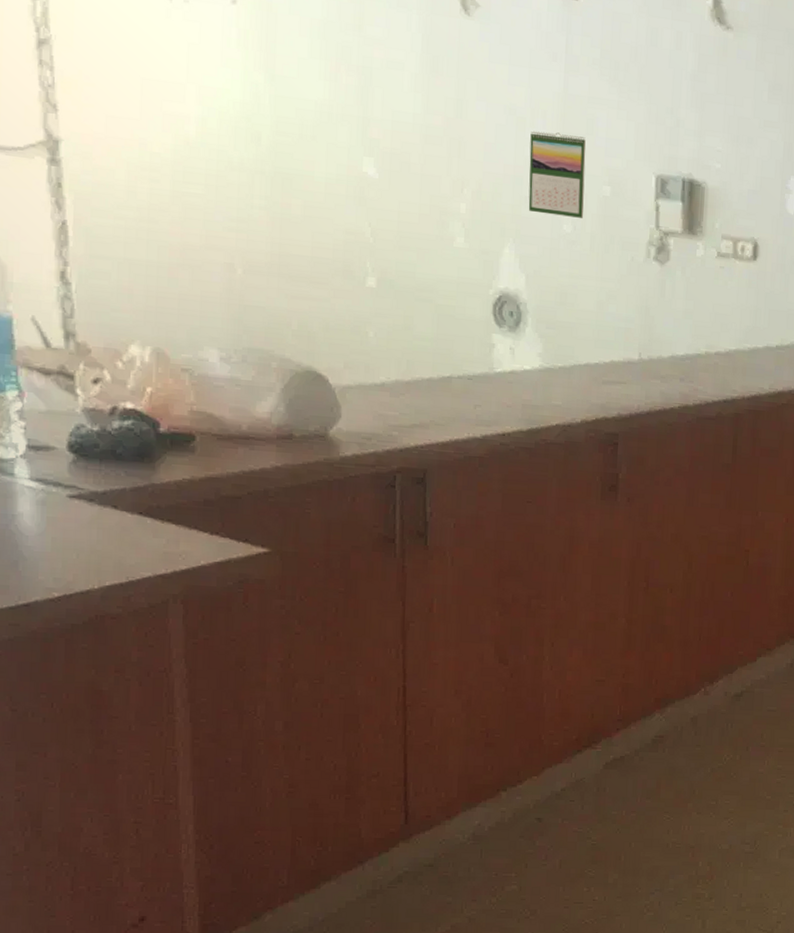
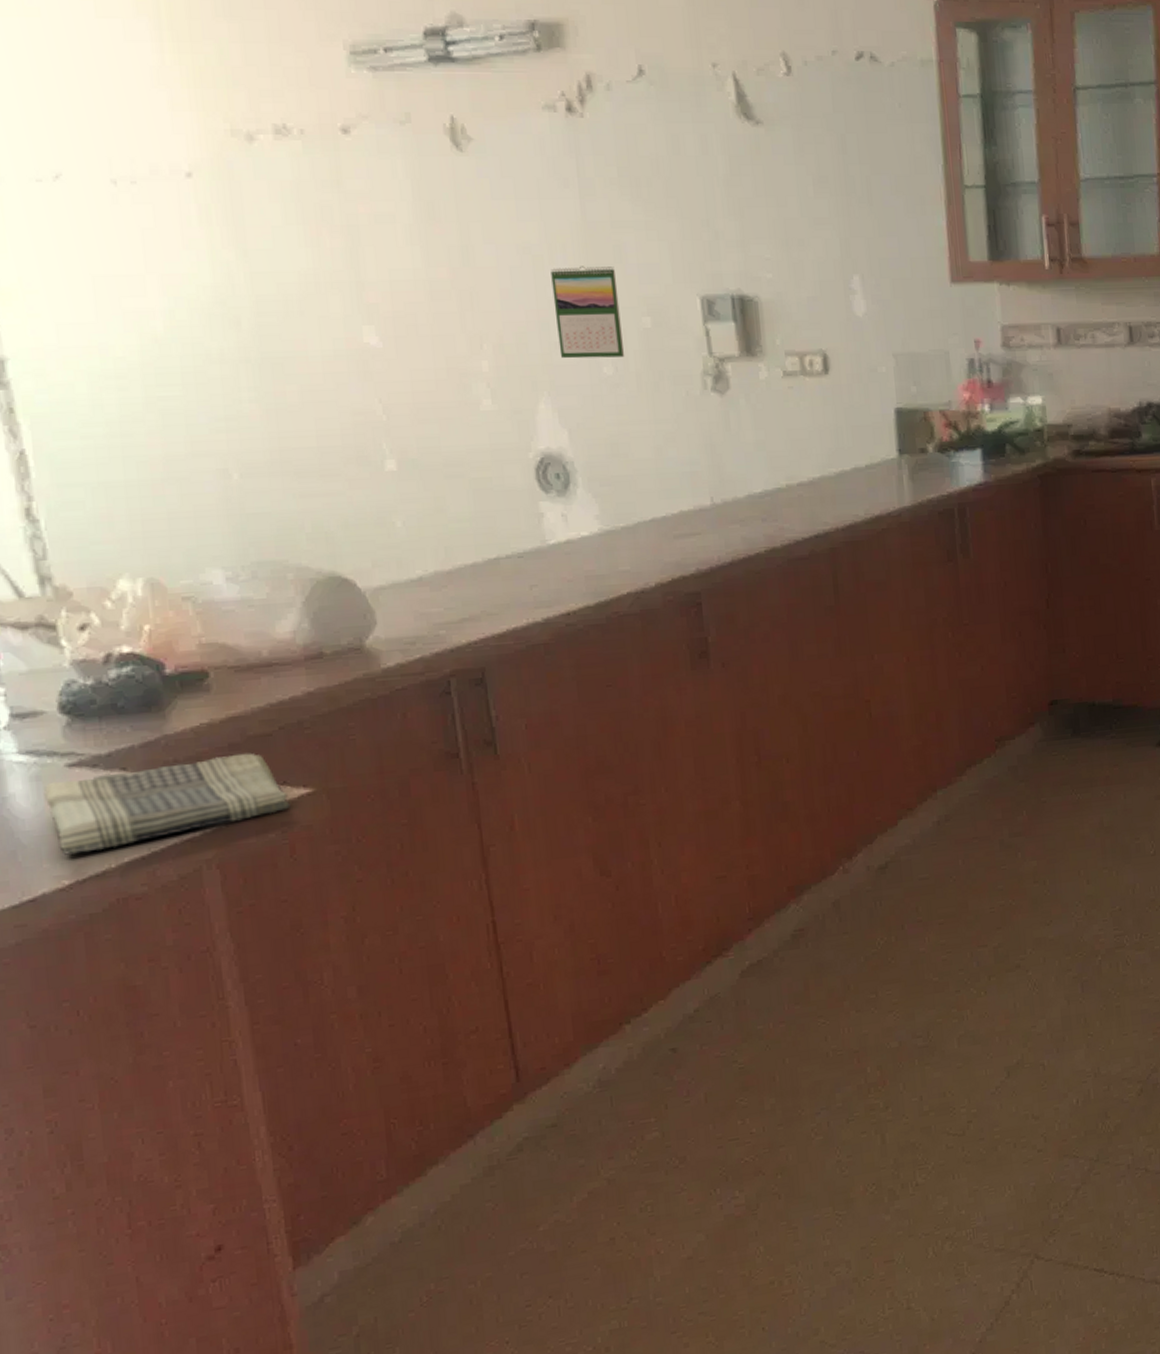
dish towel: none [47,508,249,573] -> present [45,753,290,855]

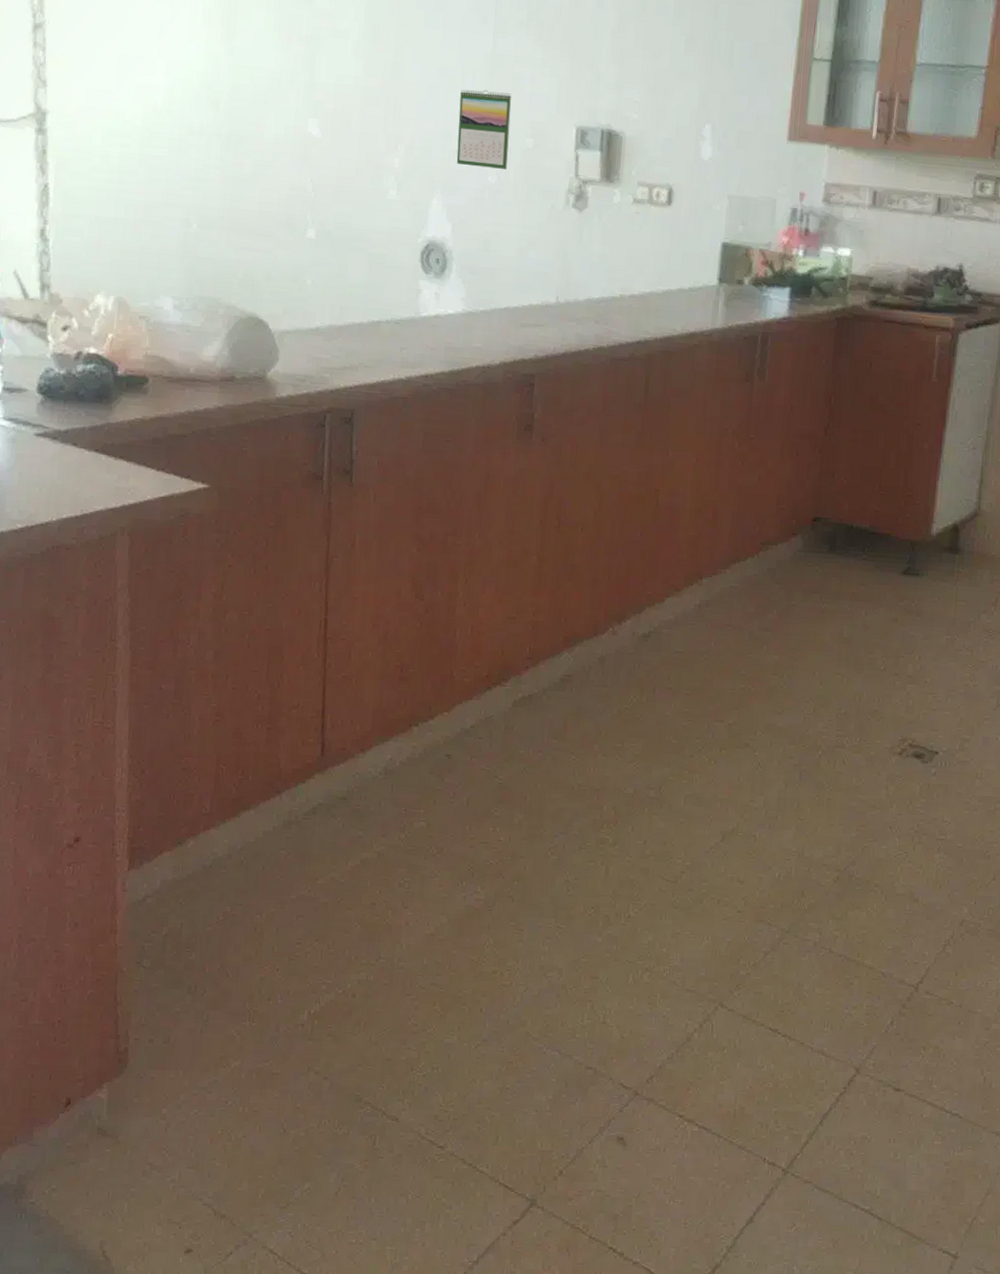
dish towel: present [45,753,290,855] -> none [16,445,190,506]

